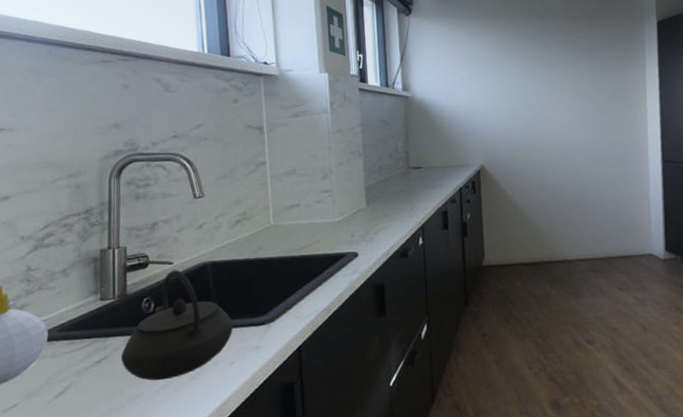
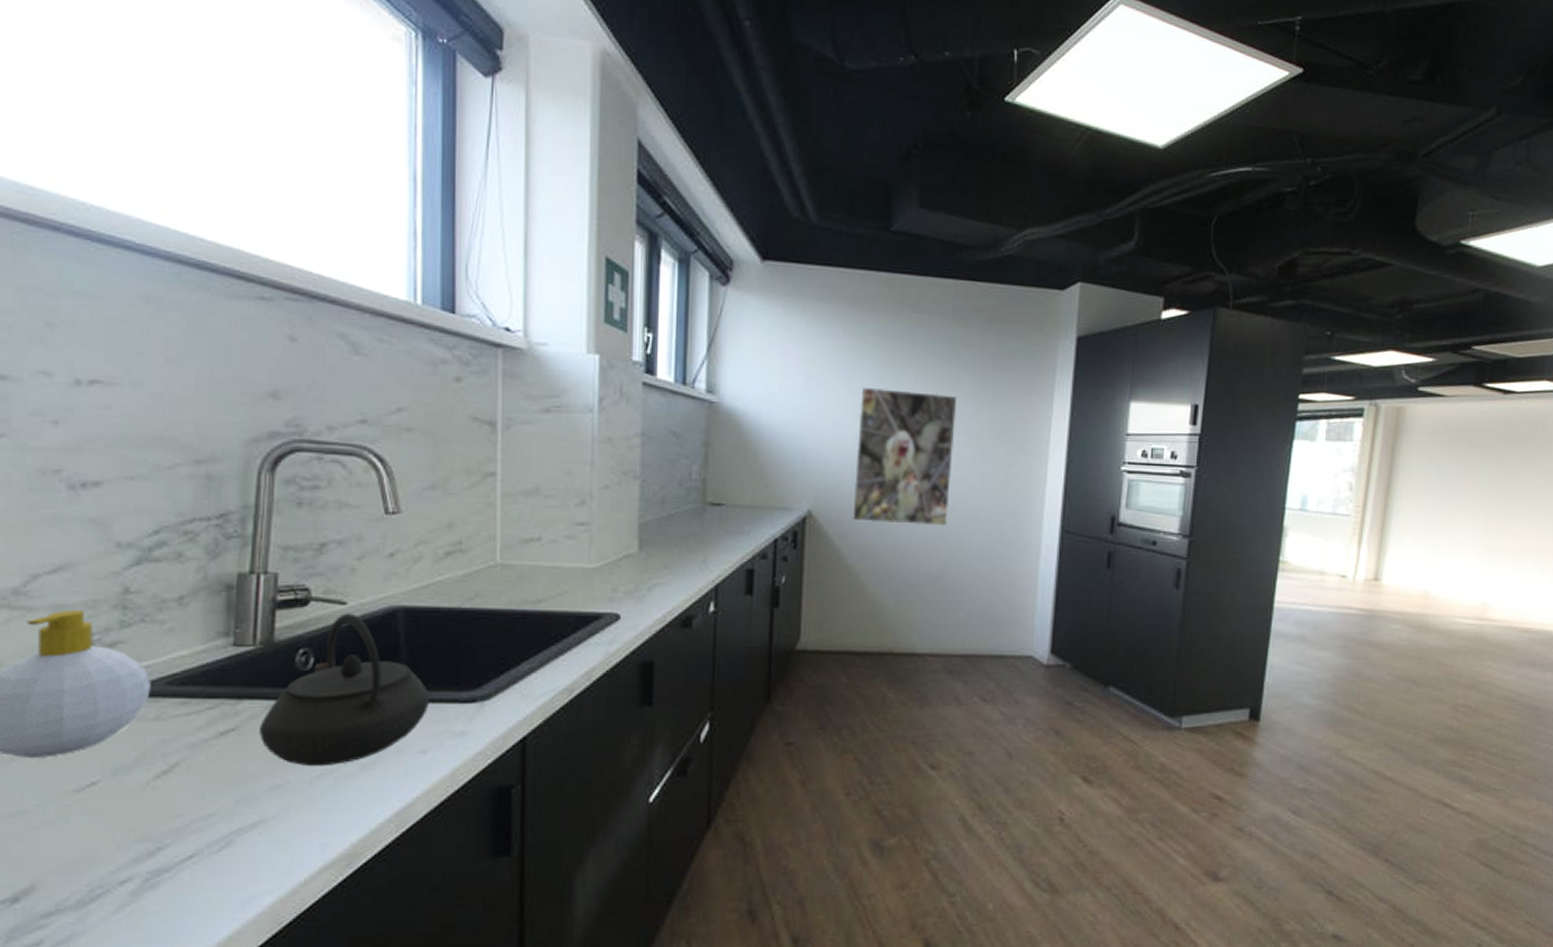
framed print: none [509,72,580,170] -> present [852,386,958,527]

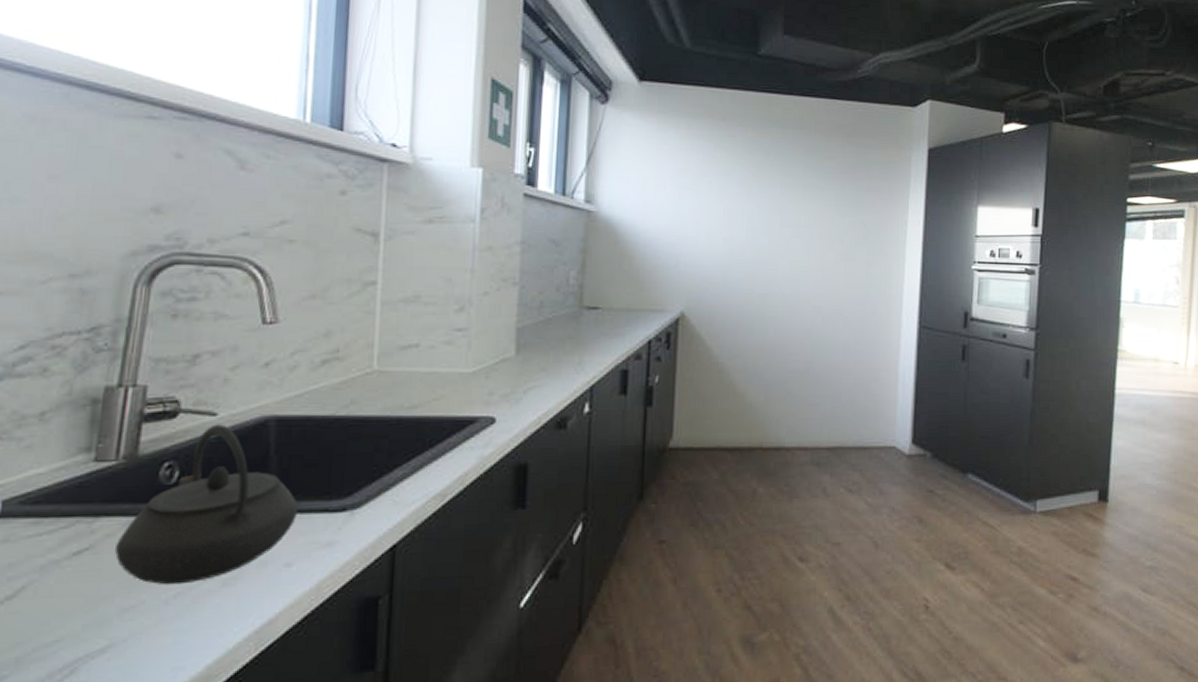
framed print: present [852,386,958,527] -> none [723,195,821,325]

